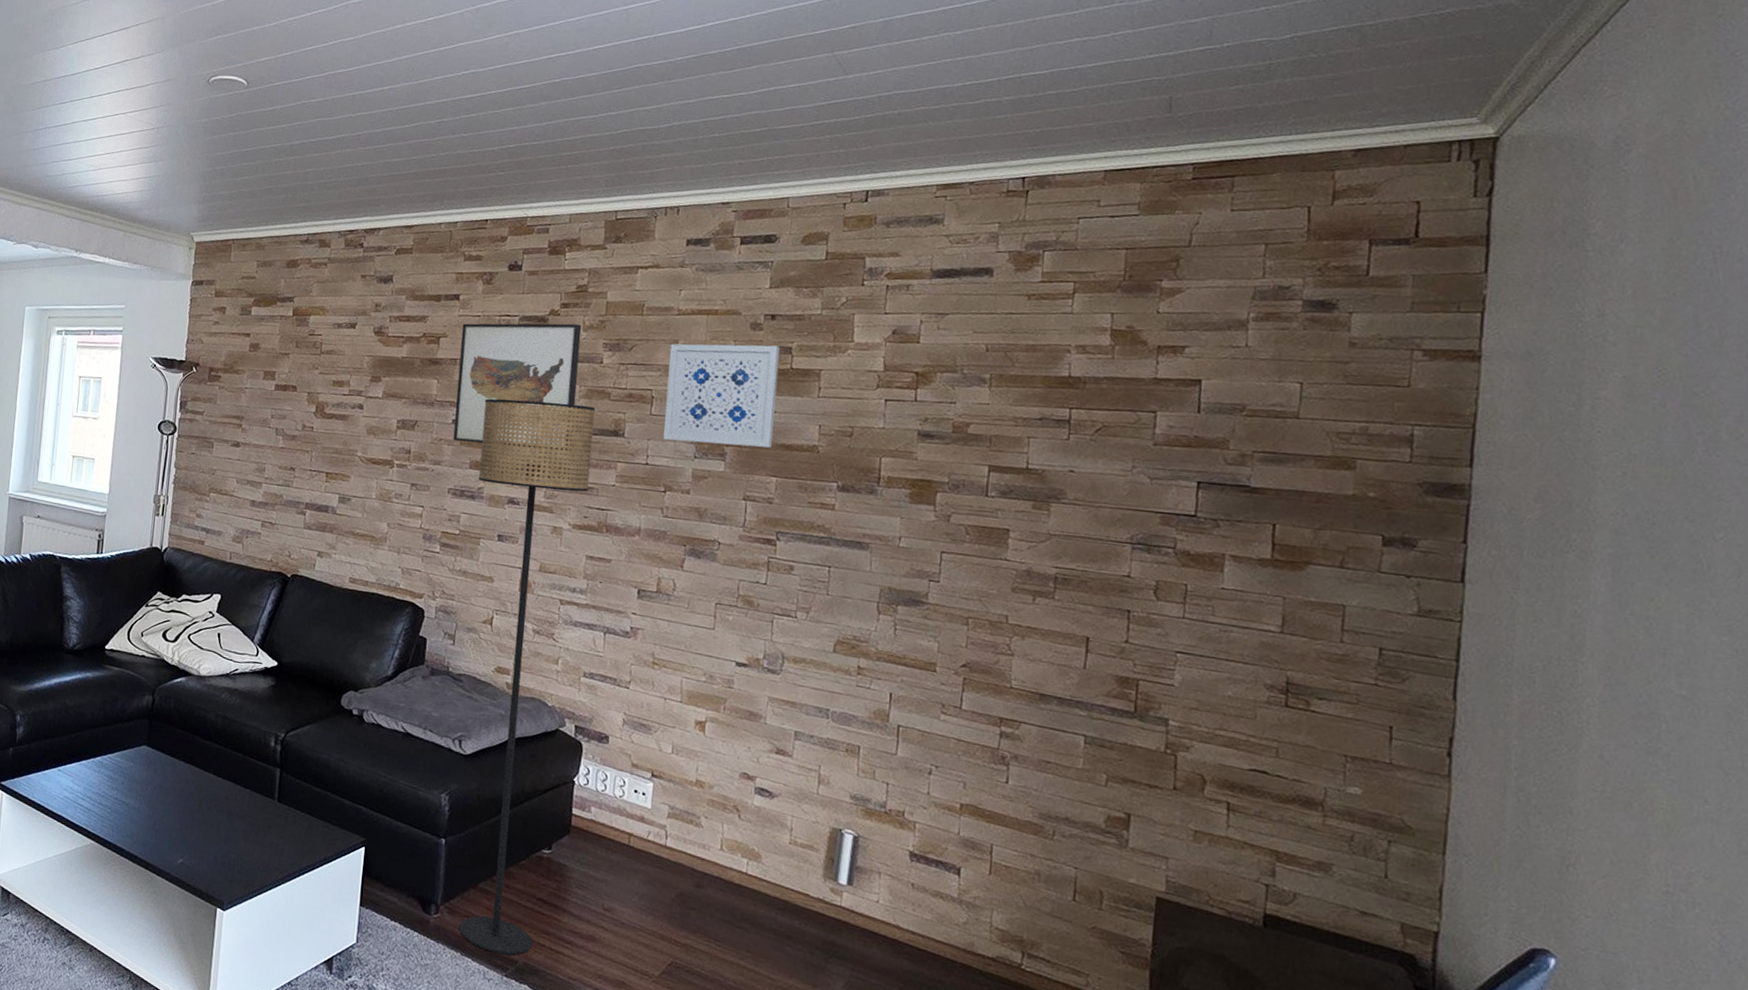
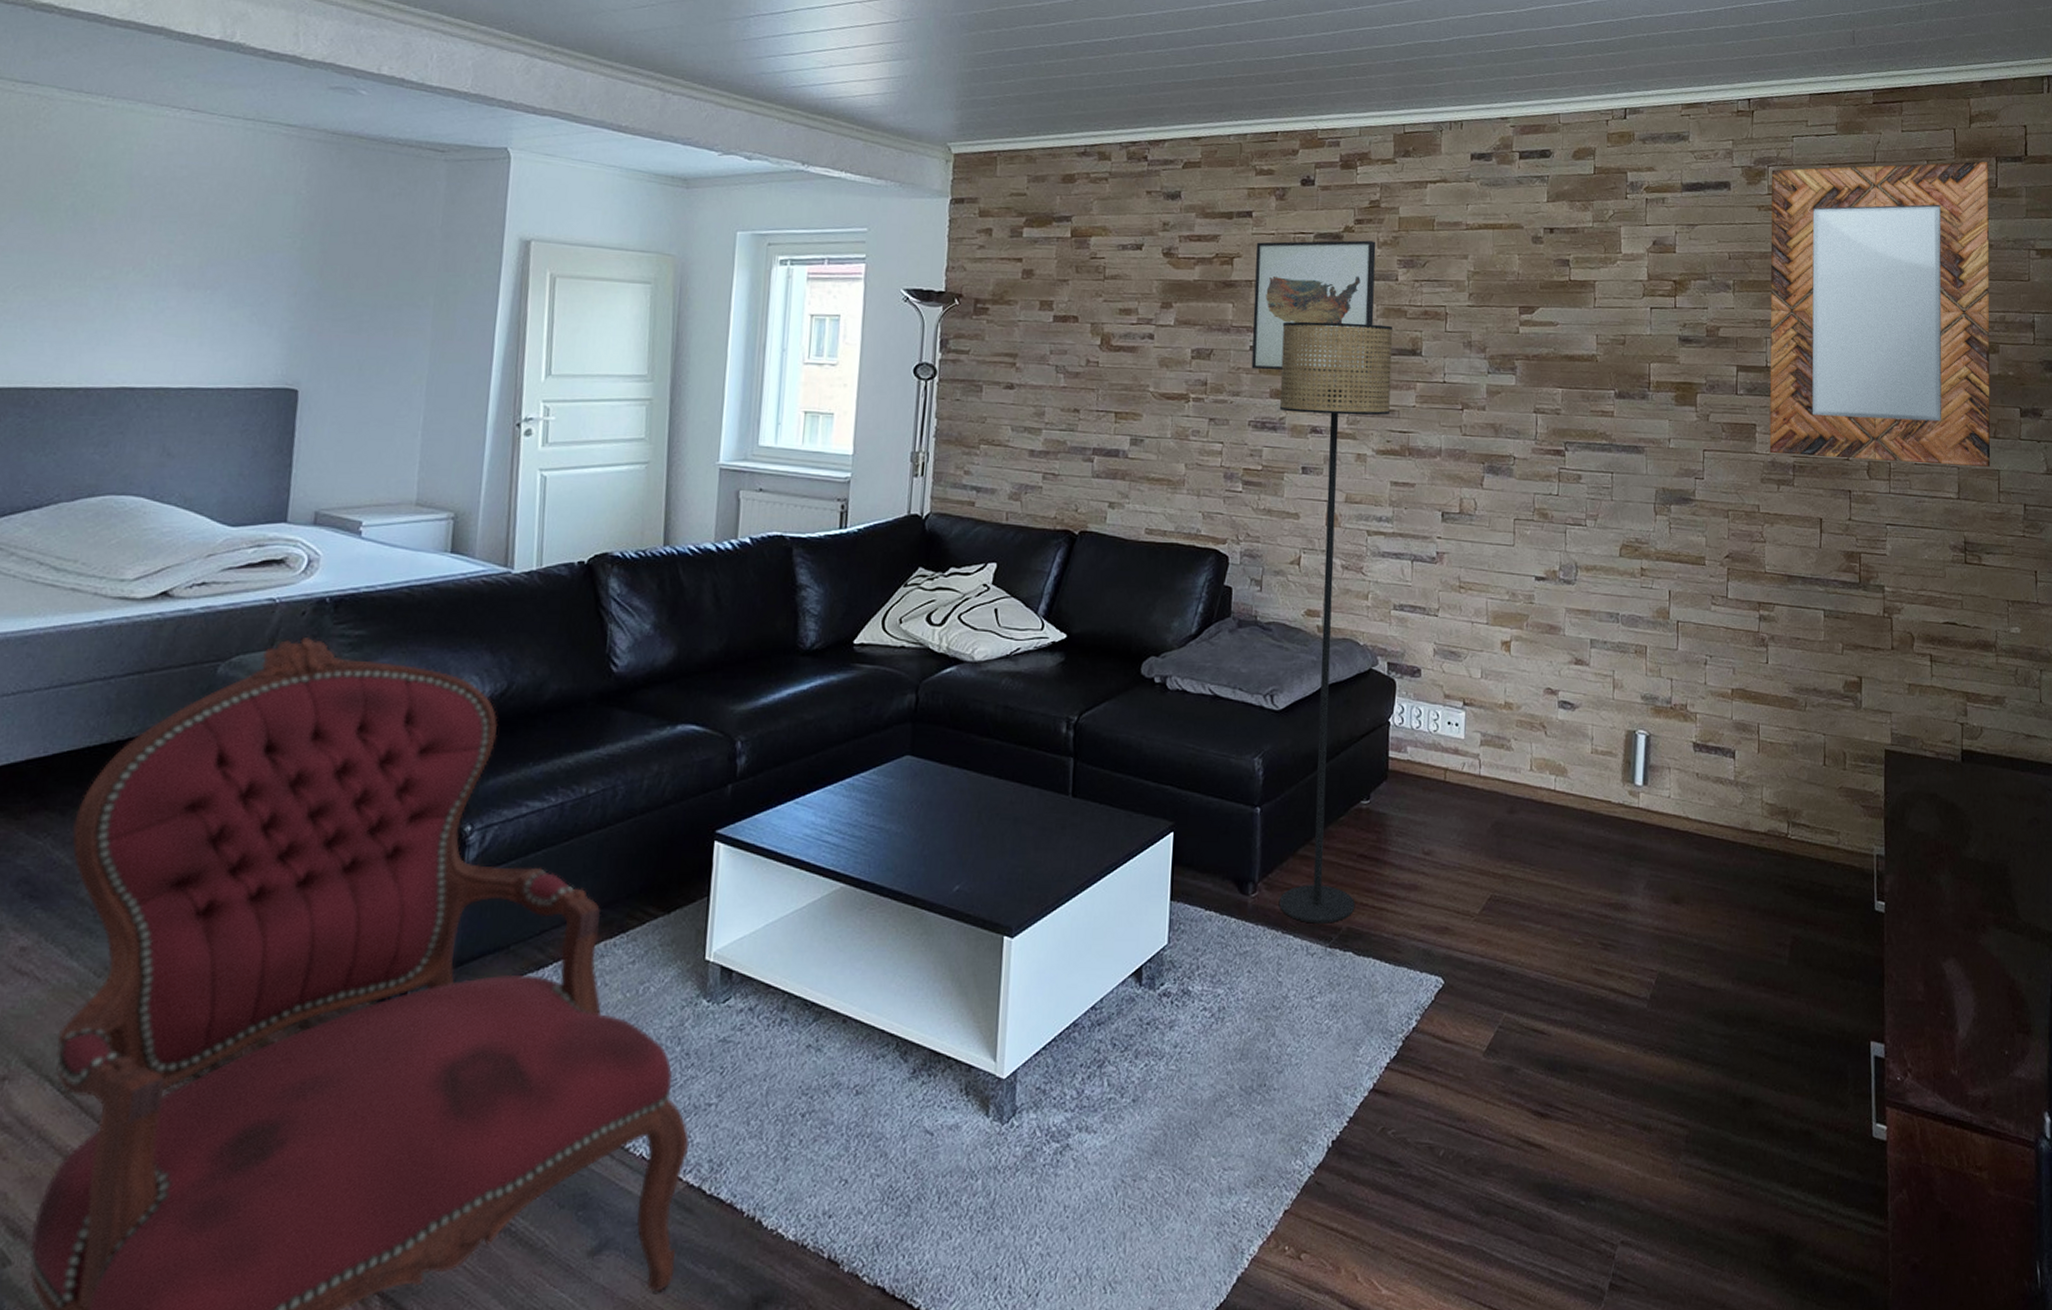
wall art: present [663,343,780,448] -> none [1458,258,1559,360]
home mirror: none [1025,245,1357,600] -> present [1769,161,1991,467]

